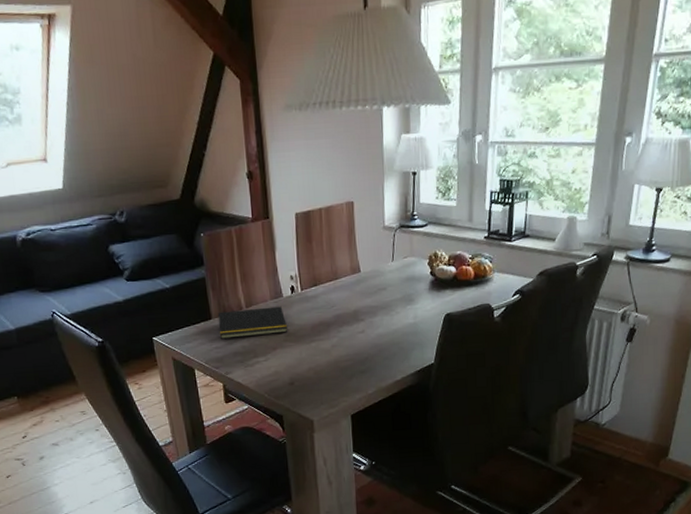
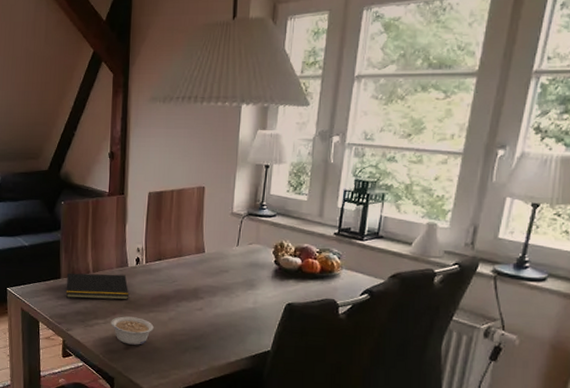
legume: none [272,349,318,379] -> present [111,316,154,345]

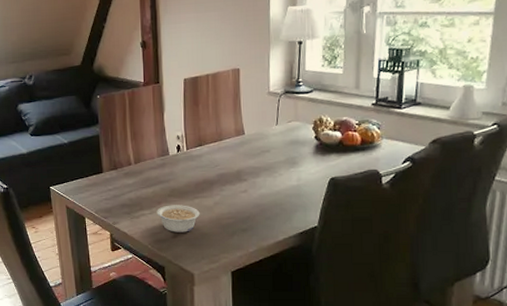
notepad: present [65,273,129,300] -> none [108,163,173,191]

